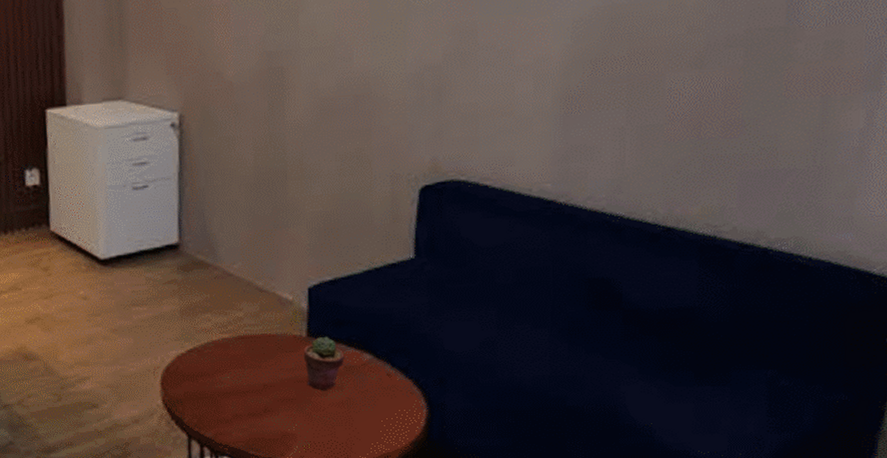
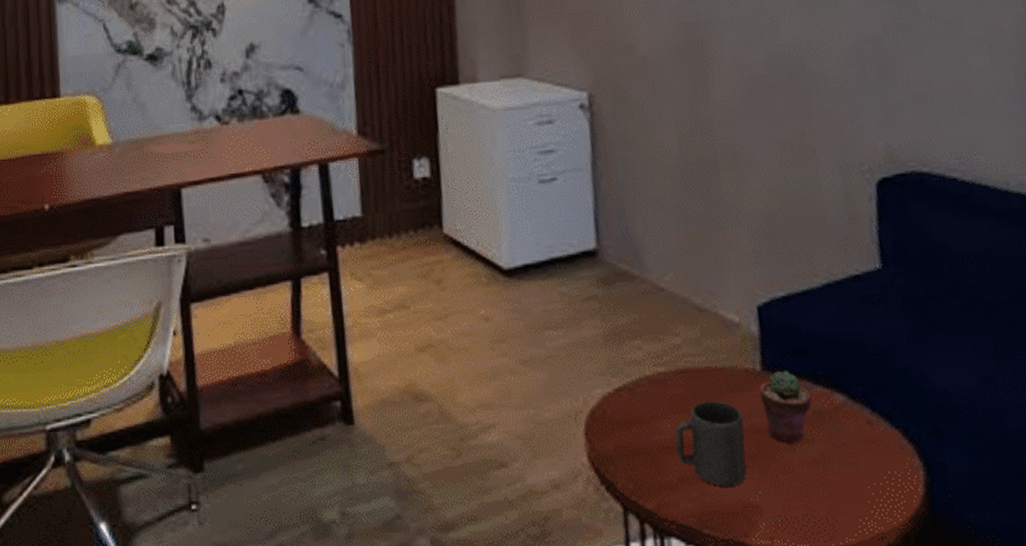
mug: none [232,359,288,421] -> present [675,400,747,487]

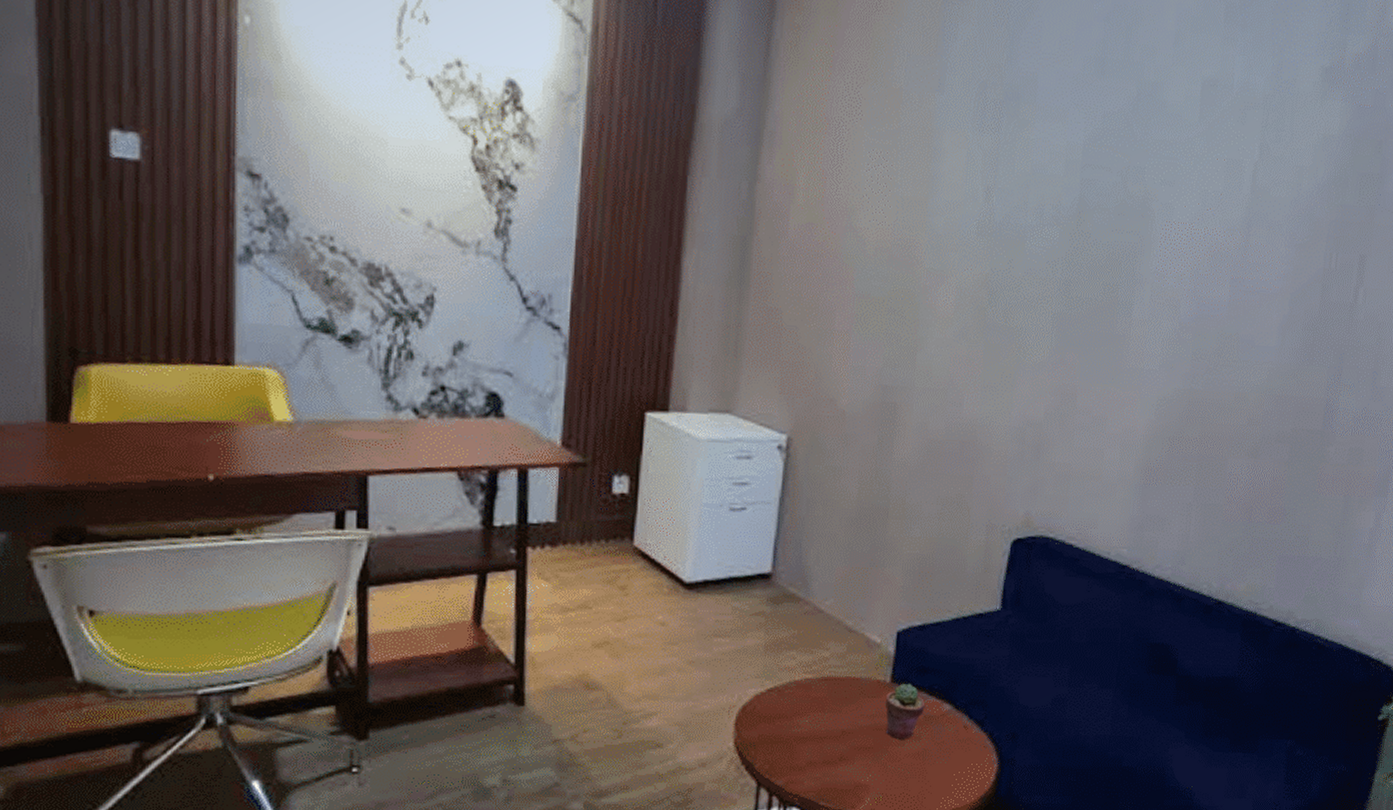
mug: present [675,400,747,487] -> none [809,703,868,770]

